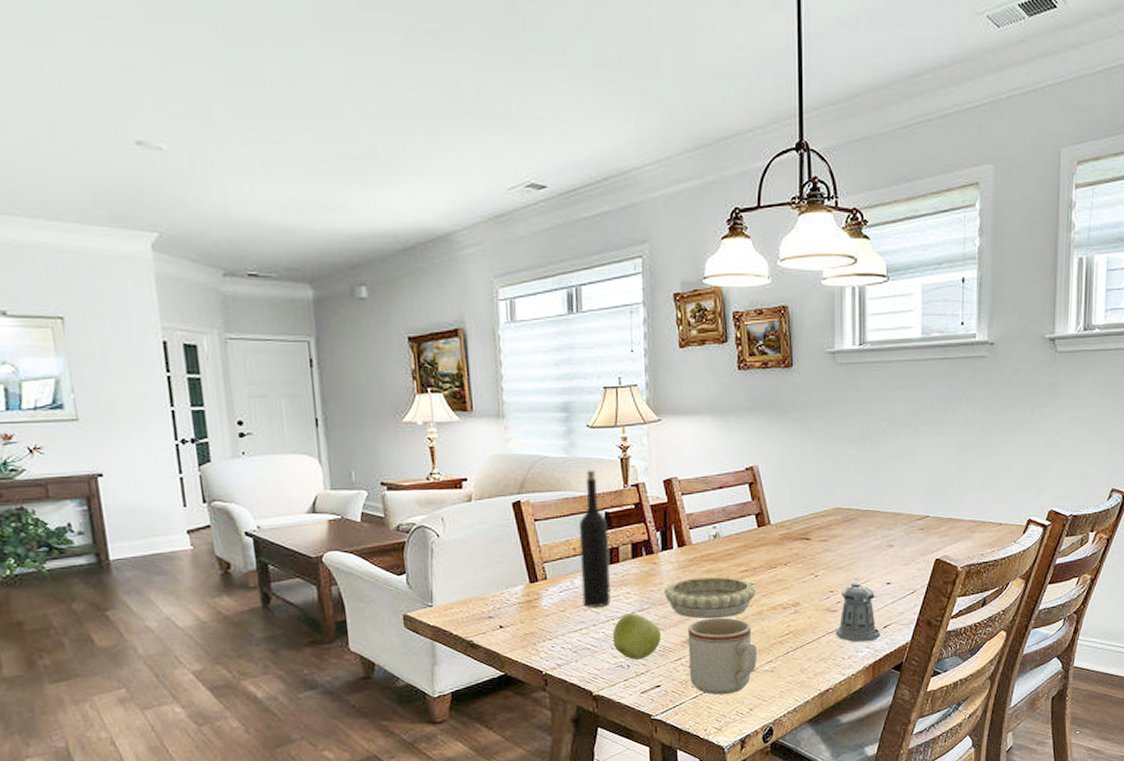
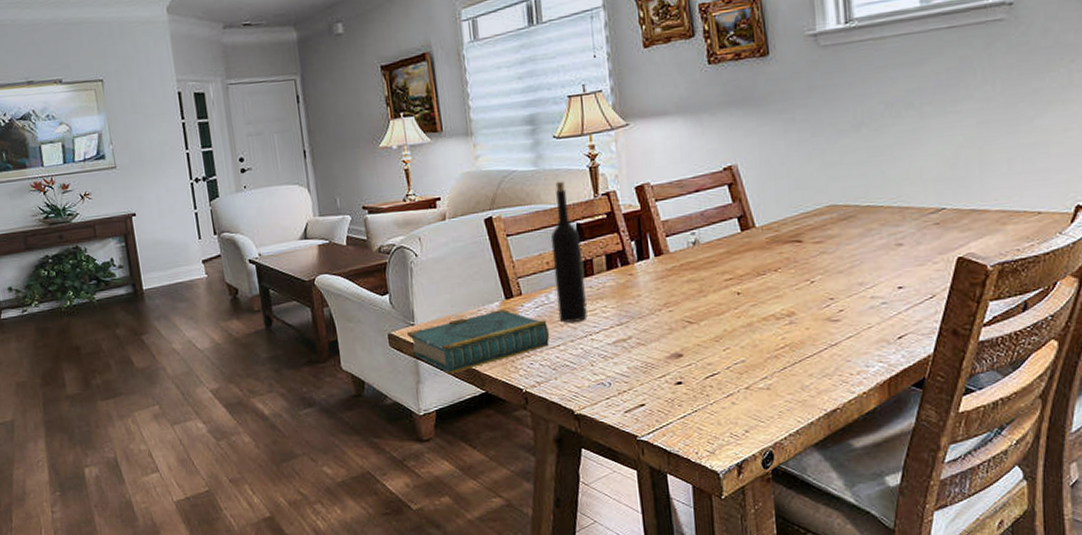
book: none [425,592,572,657] -> present [407,308,549,375]
apple: present [612,613,662,660] -> none [591,328,643,377]
decorative bowl: present [663,577,757,620] -> none [642,286,745,333]
mug: present [687,617,758,695] -> none [670,330,750,415]
pepper shaker: present [835,581,880,642] -> none [839,287,895,356]

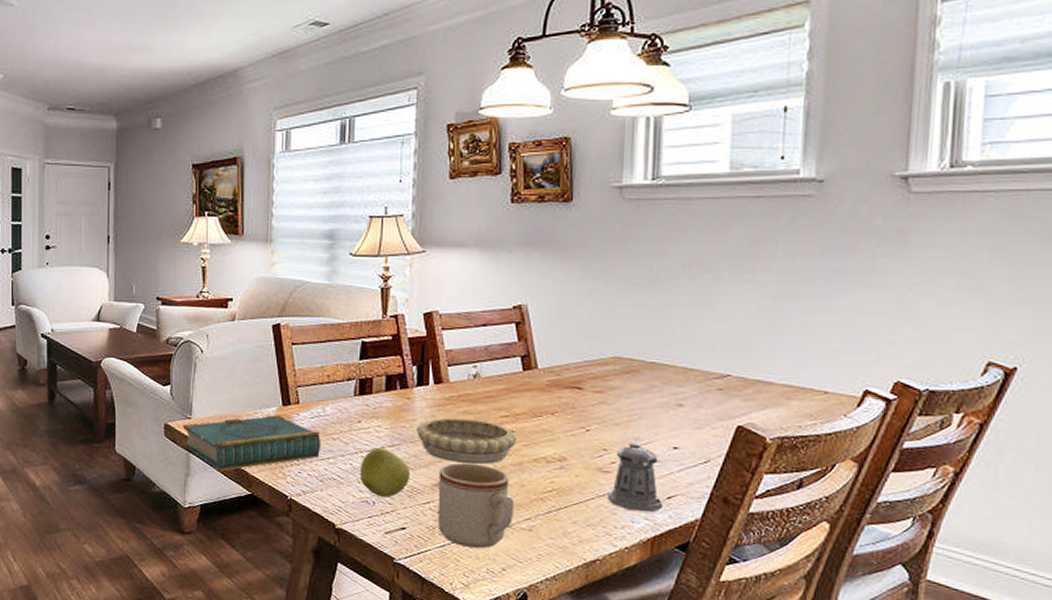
wine bottle: present [550,181,588,323] -> none [332,297,364,438]
apple: none [591,328,643,377] -> present [359,448,411,497]
decorative bowl: none [642,286,745,333] -> present [415,418,518,465]
mug: none [670,330,750,415] -> present [437,462,515,549]
pepper shaker: none [839,287,895,356] -> present [607,441,663,513]

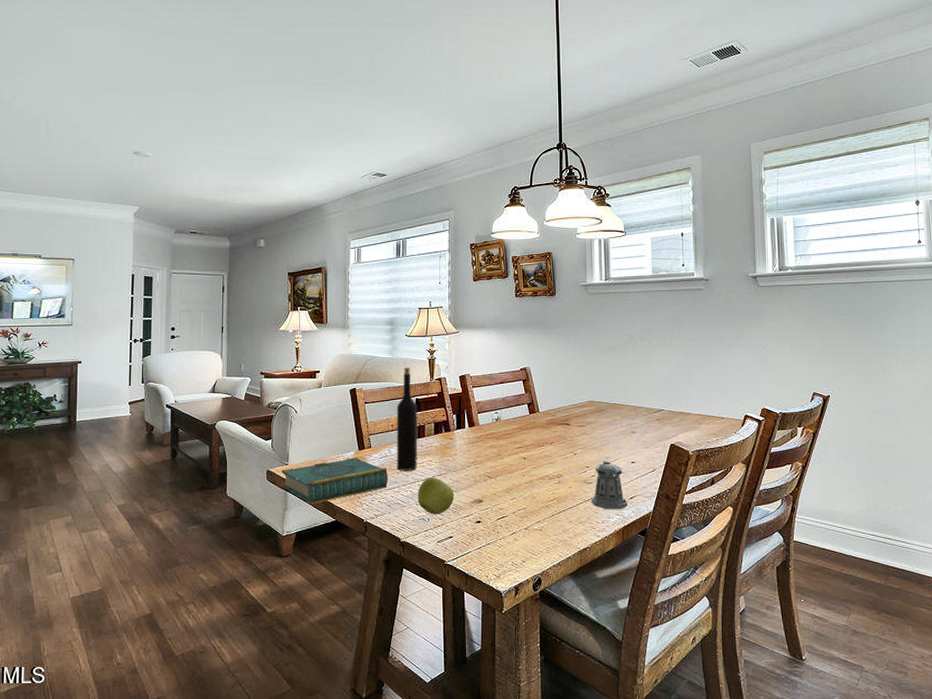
wine bottle: none [332,297,364,438] -> present [396,367,418,471]
decorative bowl: present [415,418,518,465] -> none [457,451,528,485]
mug: present [437,462,515,549] -> none [475,484,529,548]

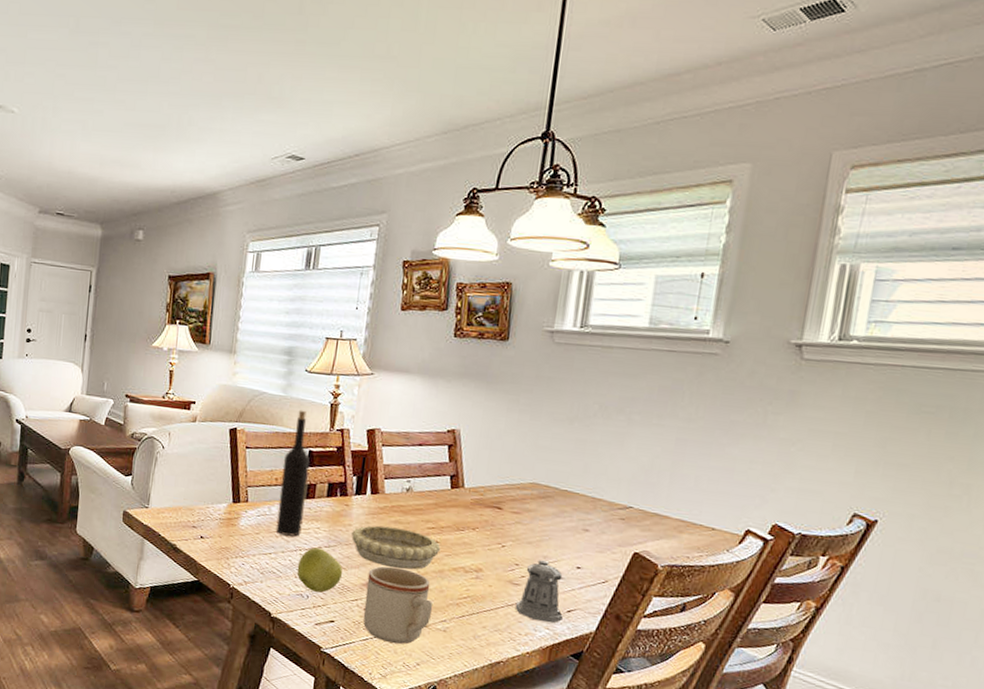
book: present [282,457,387,505] -> none [139,510,265,558]
decorative bowl: none [457,451,528,485] -> present [350,525,441,570]
mug: none [475,484,529,548] -> present [363,566,434,644]

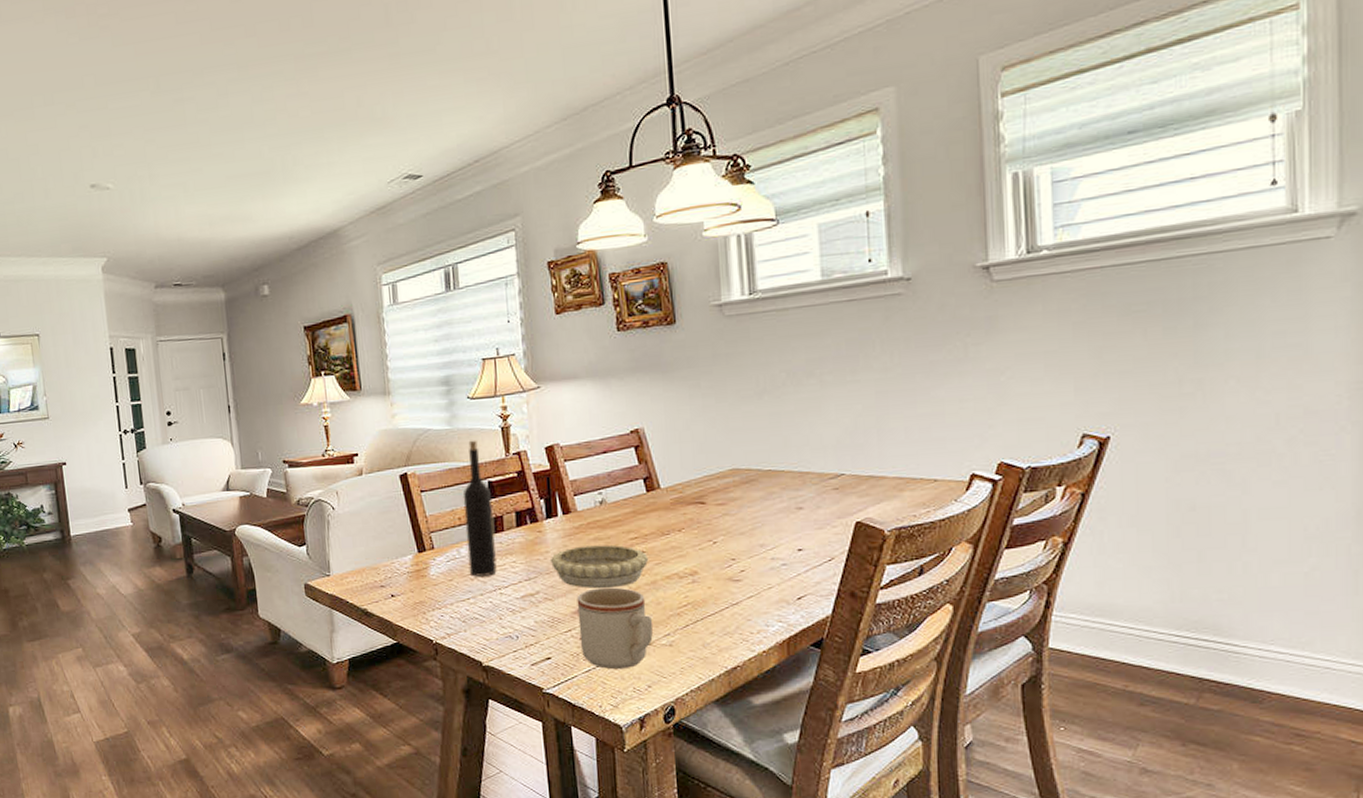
apple: present [297,547,343,593] -> none [500,583,550,630]
pepper shaker: present [515,559,563,624] -> none [740,548,794,615]

